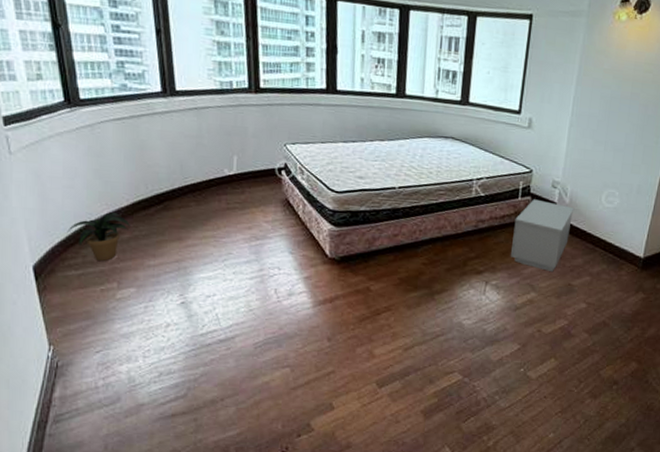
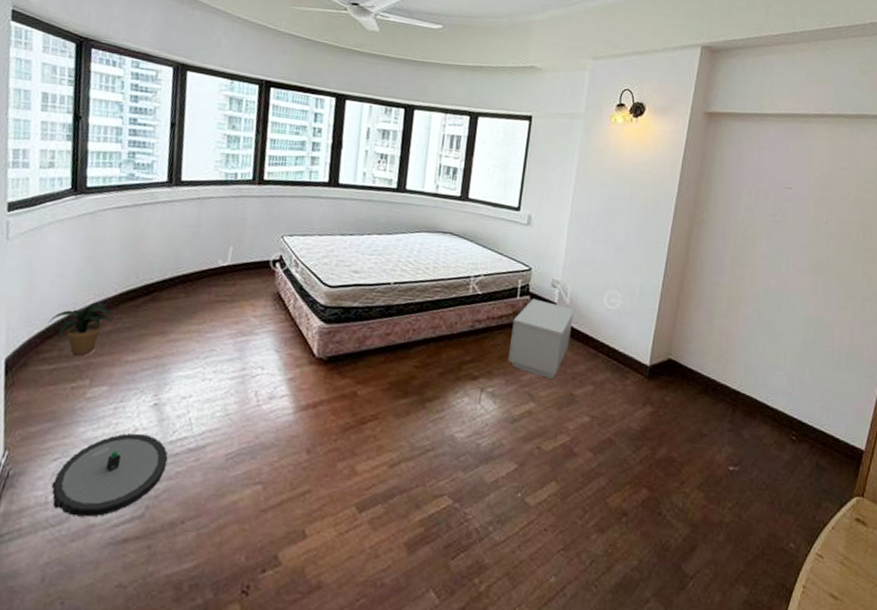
robot vacuum: none [99,327,201,398] -> present [51,433,168,517]

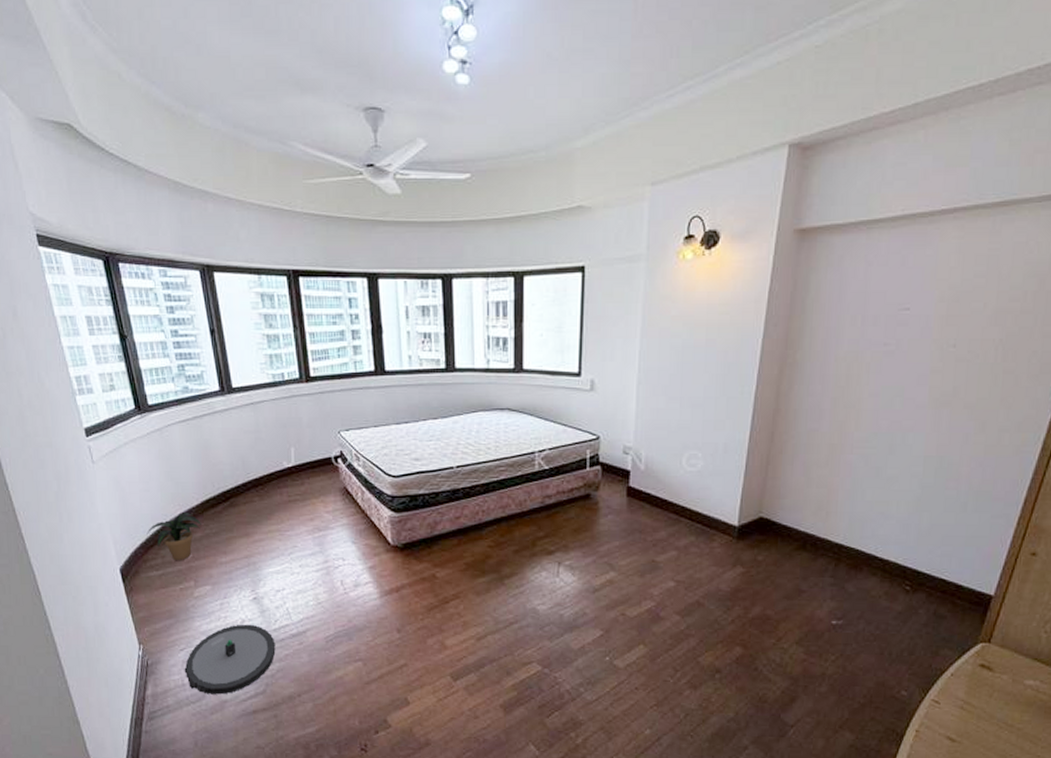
nightstand: present [508,298,576,380] -> none [584,468,652,549]

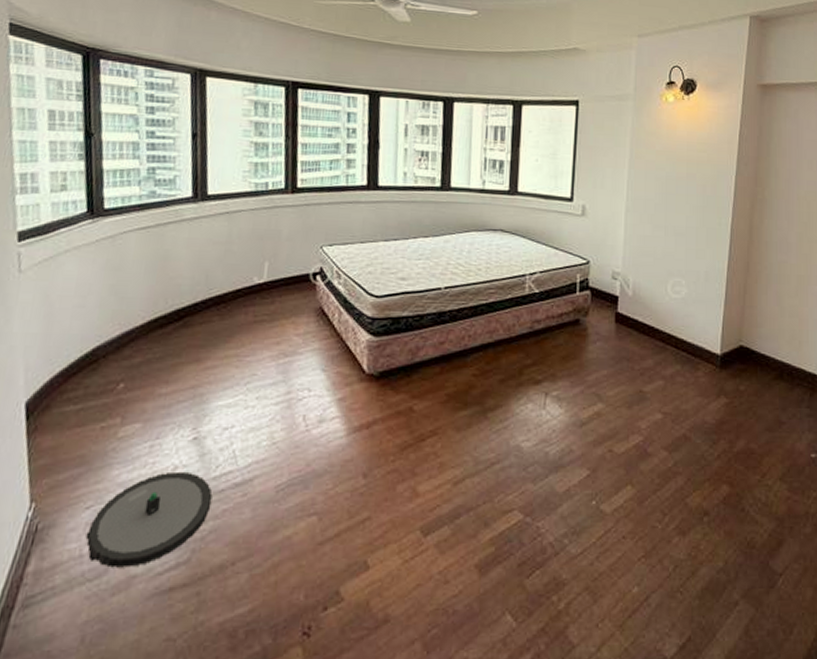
potted plant: present [146,512,201,560] -> none [70,333,144,391]

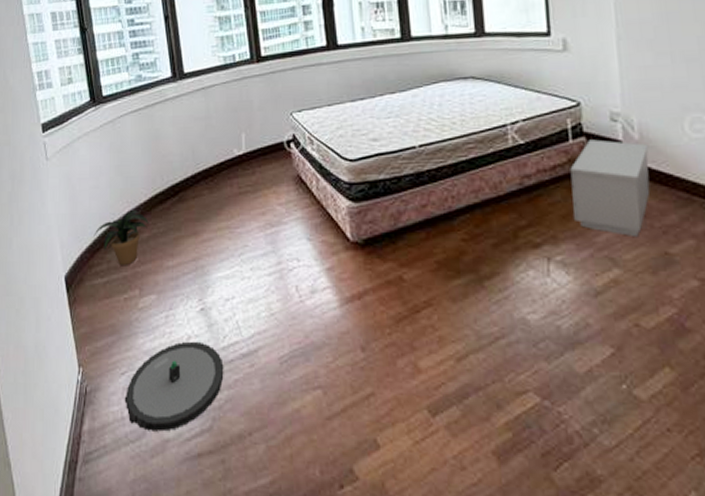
potted plant: none [70,333,144,391] -> present [94,210,149,265]
nightstand: none [572,293,639,378] -> present [570,139,651,238]

